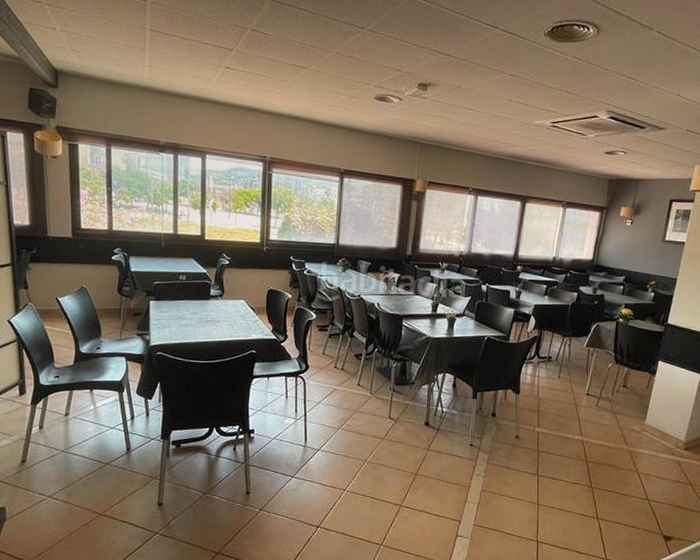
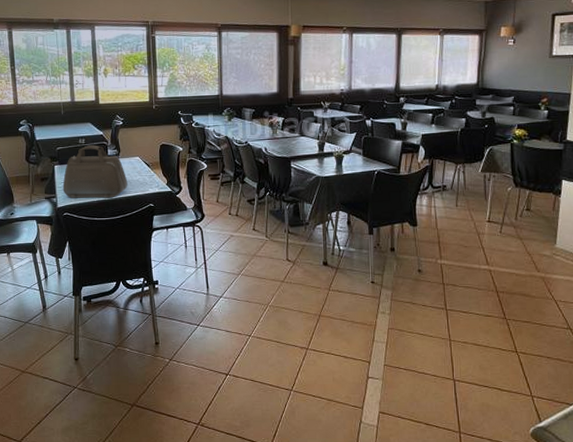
handbag: none [157,282,230,341] -> present [62,145,128,199]

